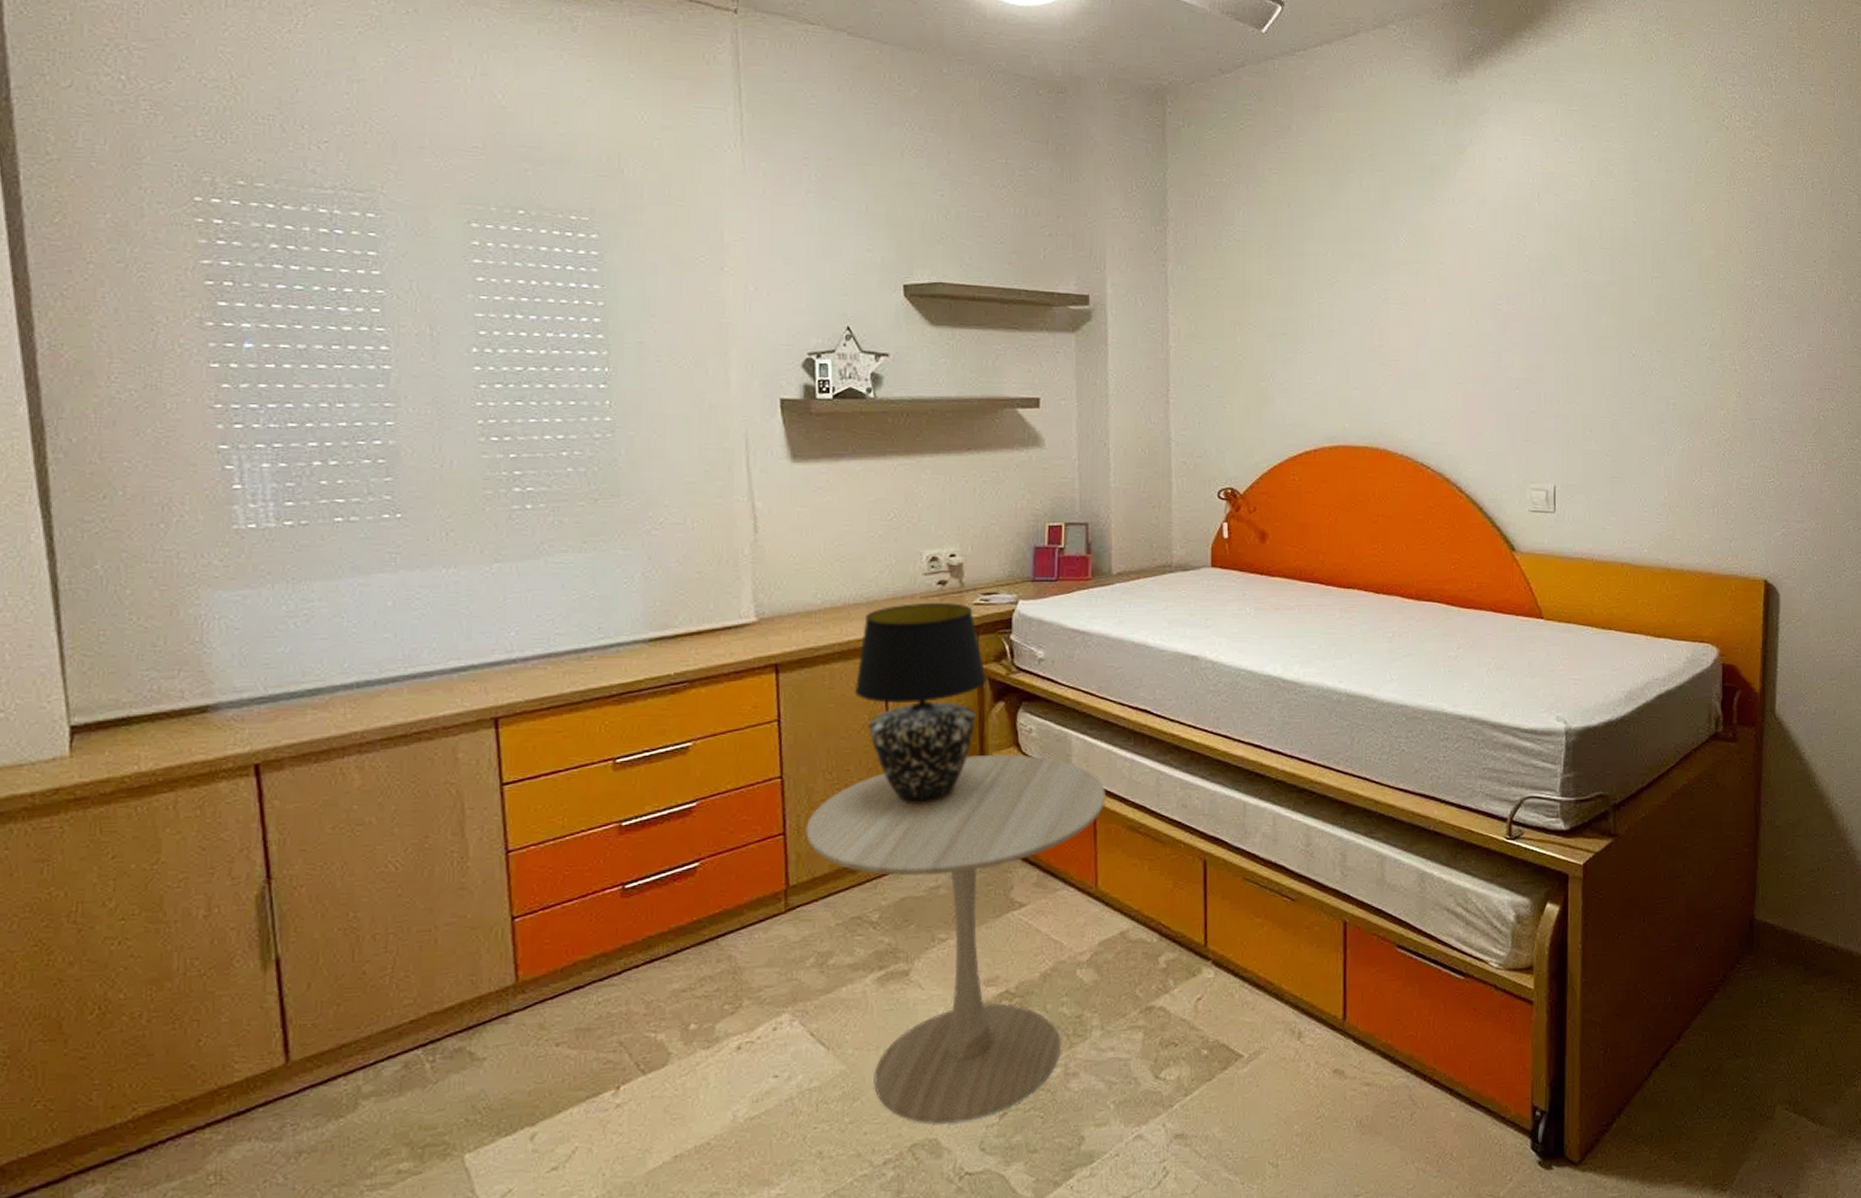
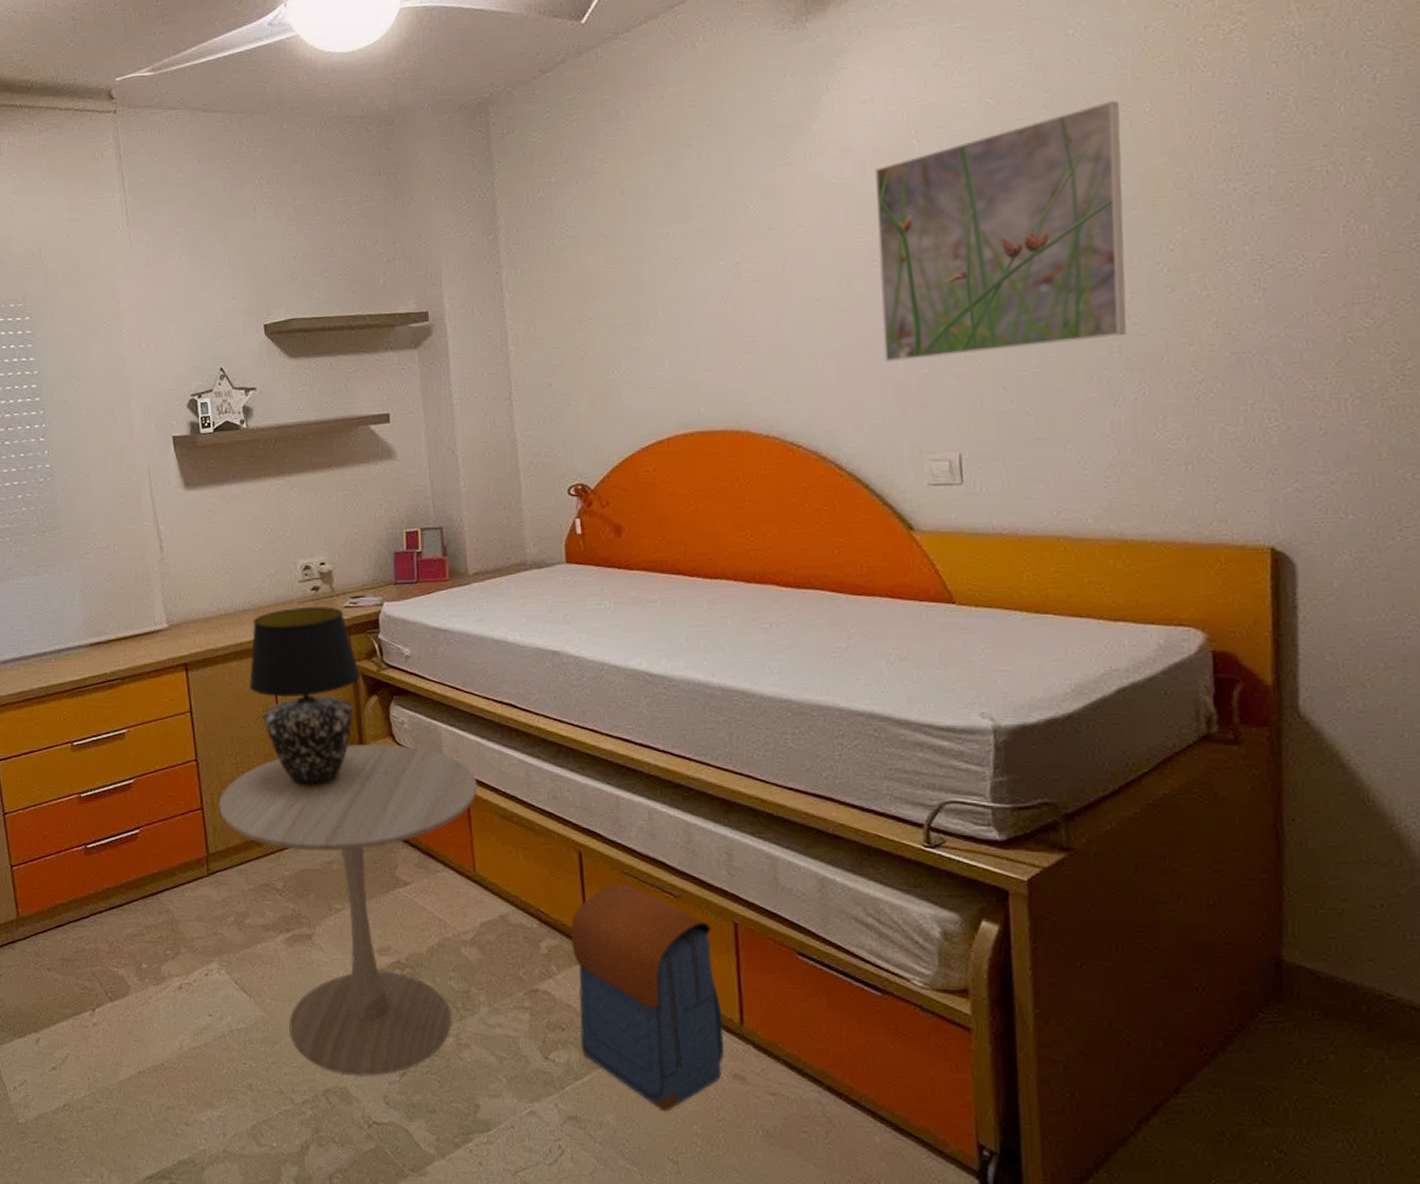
backpack: none [1190,889,1328,1116] -> present [570,883,725,1112]
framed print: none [1502,197,1685,398] -> present [875,100,1126,362]

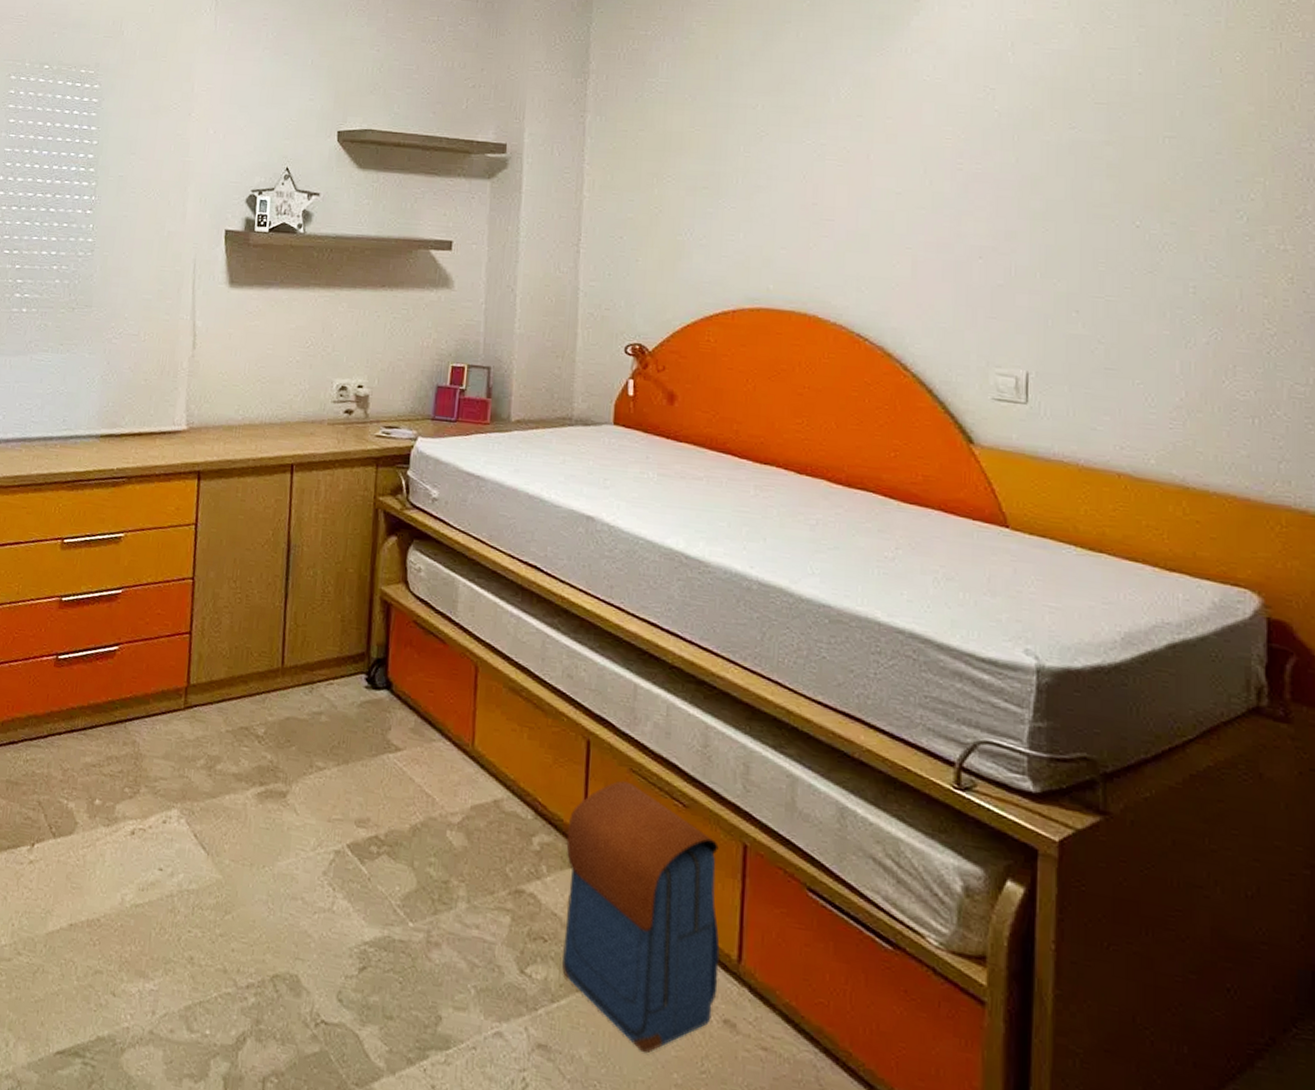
side table: present [219,744,477,1076] -> none [208,586,489,966]
table lamp: present [249,606,360,787] -> none [262,428,382,627]
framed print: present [875,100,1126,362] -> none [960,44,1210,278]

